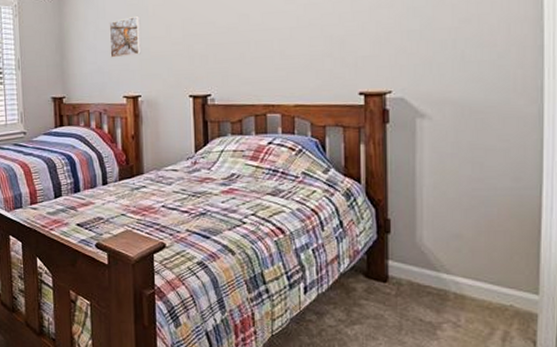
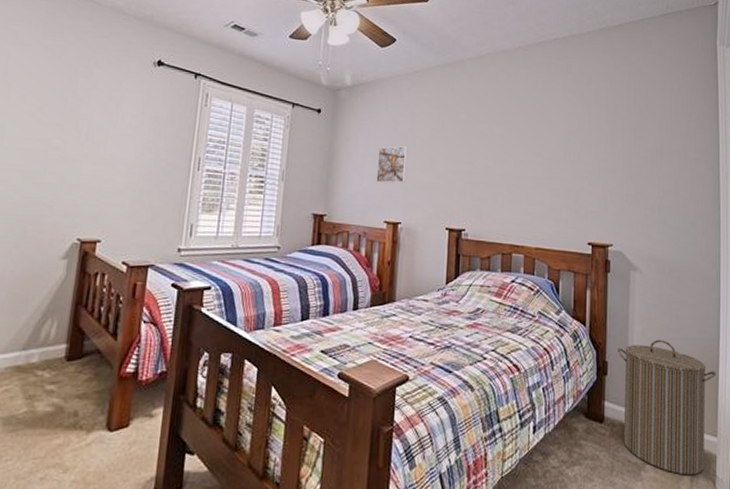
laundry hamper: none [402,192,538,335] -> present [618,339,717,476]

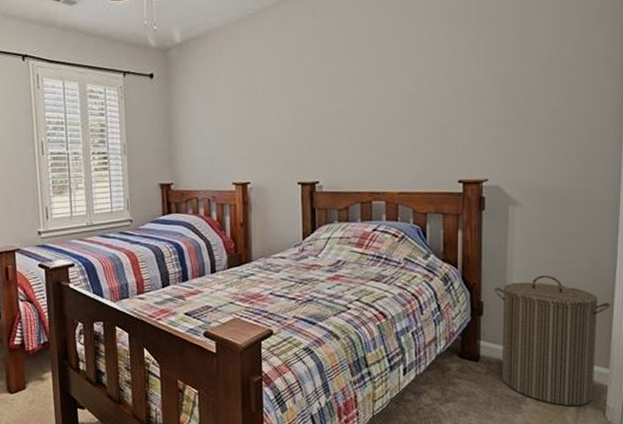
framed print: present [376,145,409,183] -> none [218,100,251,144]

